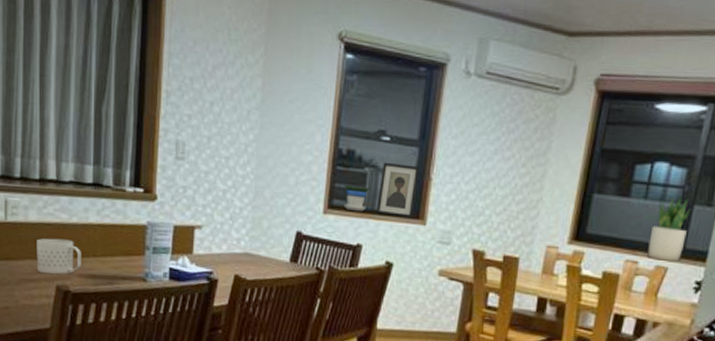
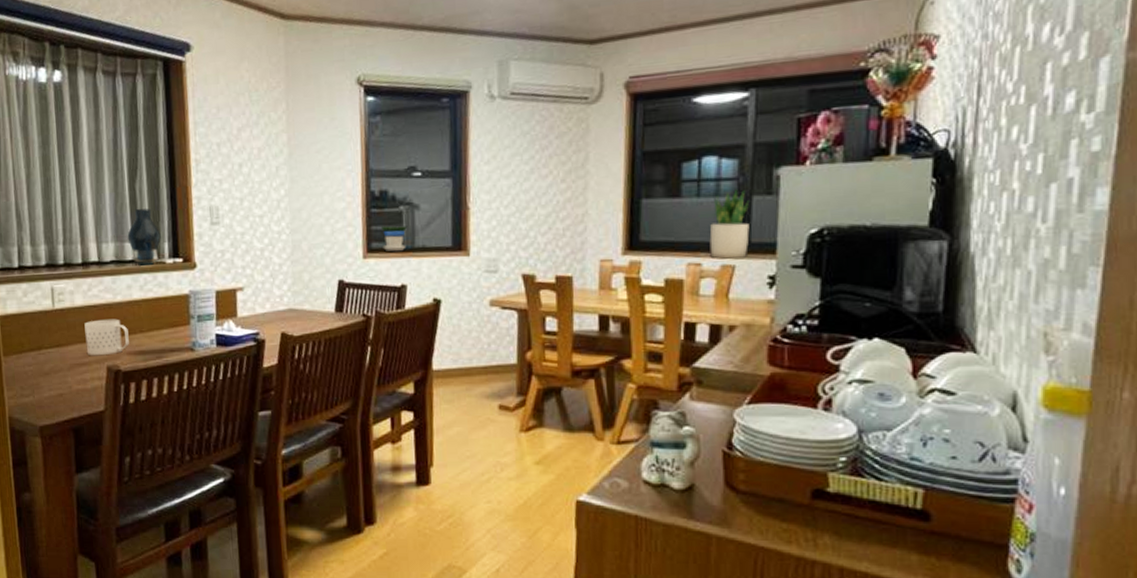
vase: none [89,133,123,192] -> present [127,208,161,267]
picture frame: present [376,162,419,219] -> none [416,197,456,252]

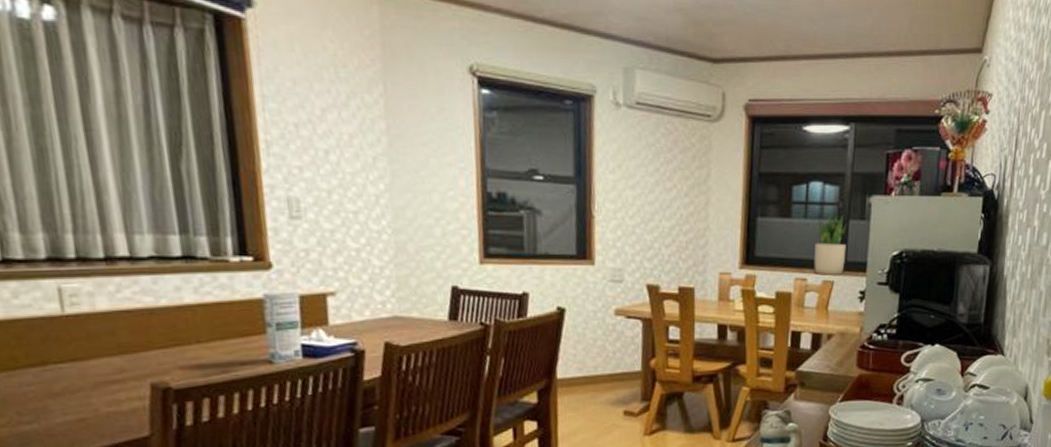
mug: present [84,319,129,356] -> none [113,326,182,372]
vase: present [127,208,161,267] -> none [171,195,221,265]
flowerpot: present [381,226,407,253] -> none [500,230,528,259]

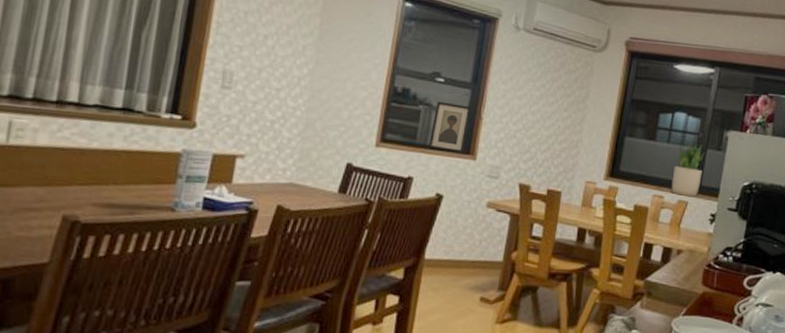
picture frame: none [539,203,580,260] -> present [428,101,471,154]

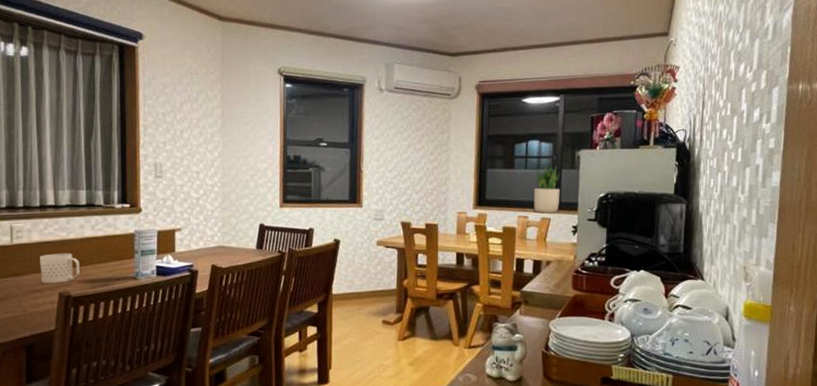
mug: none [39,164,99,204] -> present [40,253,80,284]
picture frame: present [428,101,471,154] -> none [322,162,352,204]

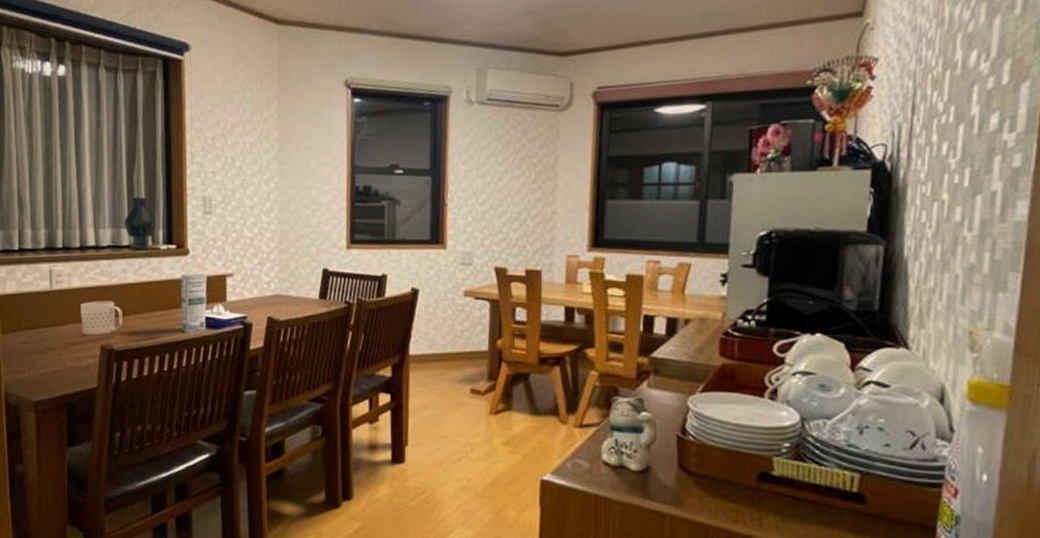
vase: none [82,163,112,210] -> present [124,197,156,252]
planter: present [533,164,561,214] -> none [668,193,705,258]

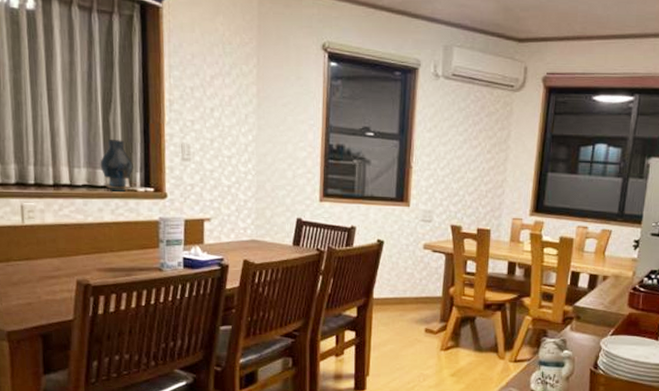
mug: present [80,300,123,336] -> none [55,237,99,271]

